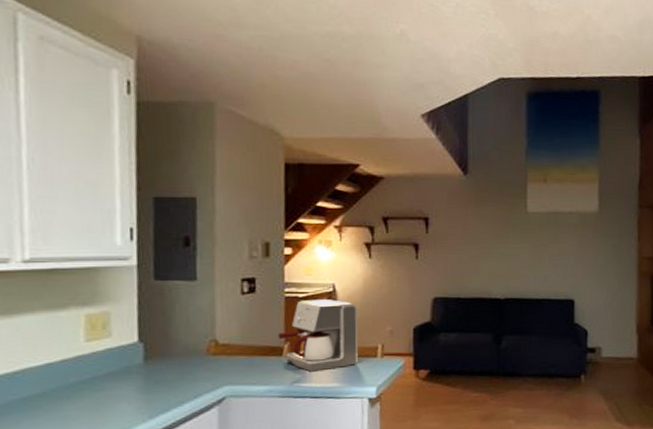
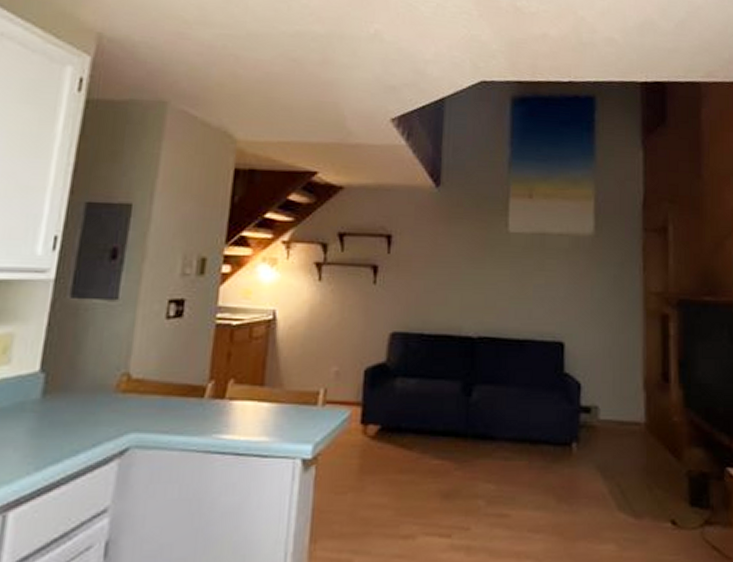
coffee maker: present [278,299,359,372] -> none [201,329,300,420]

